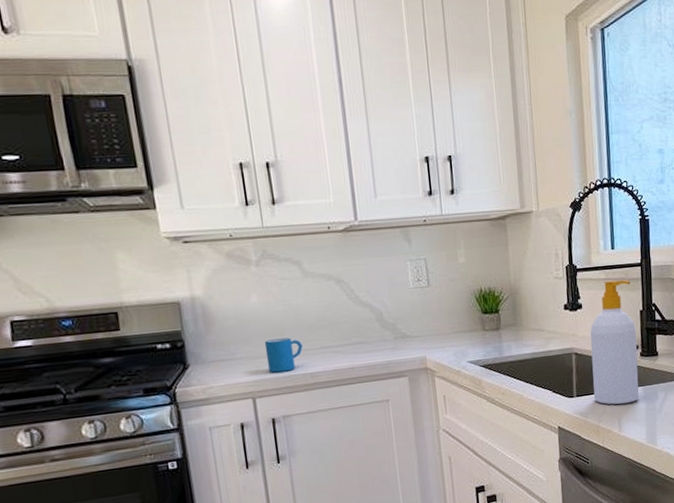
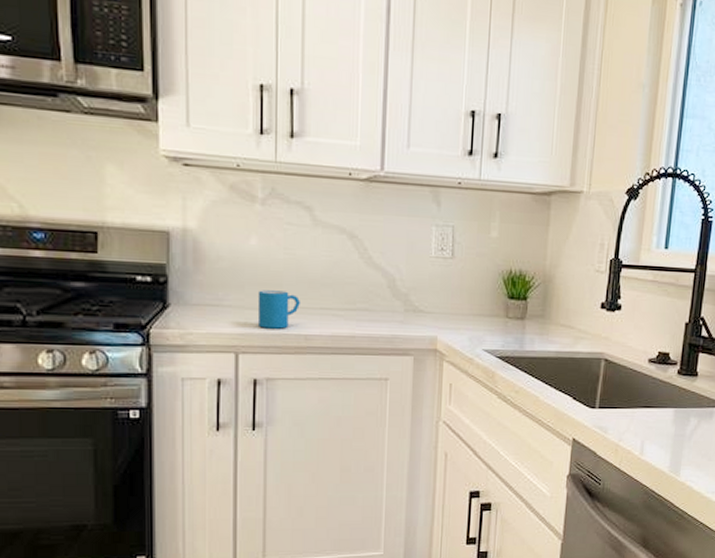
soap bottle: present [590,280,639,405] -> none [618,284,681,425]

